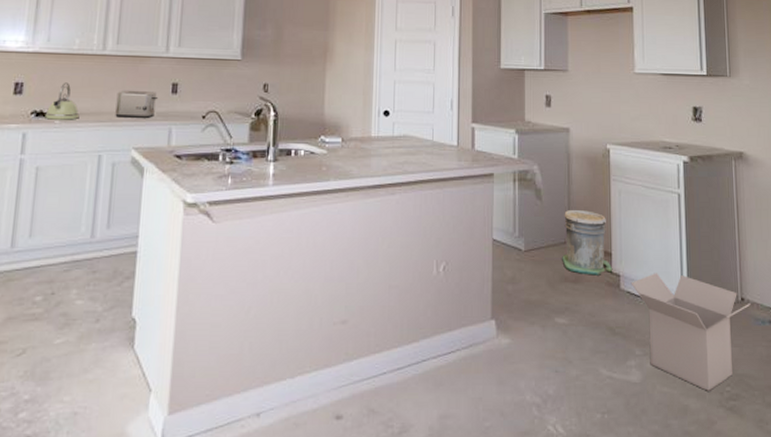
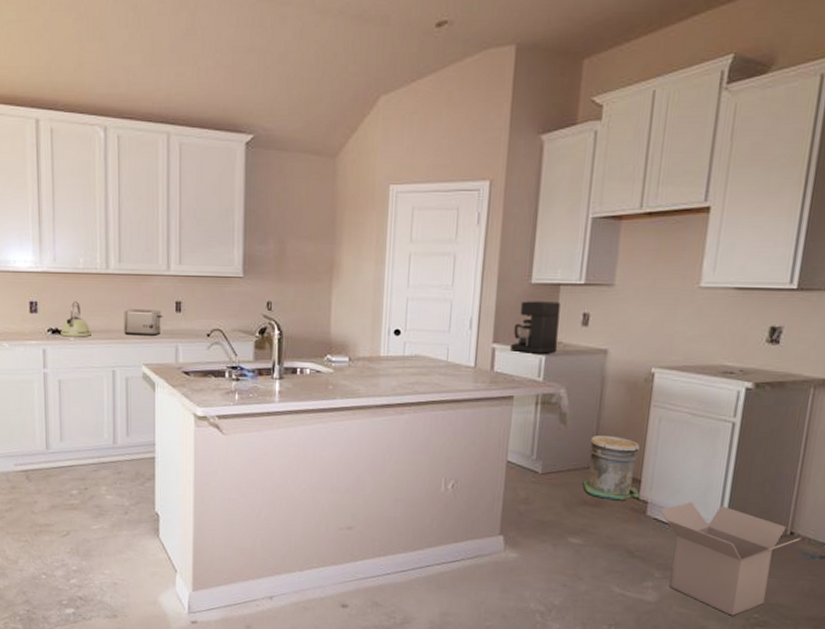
coffee maker: none [487,84,528,134] -> present [509,301,561,355]

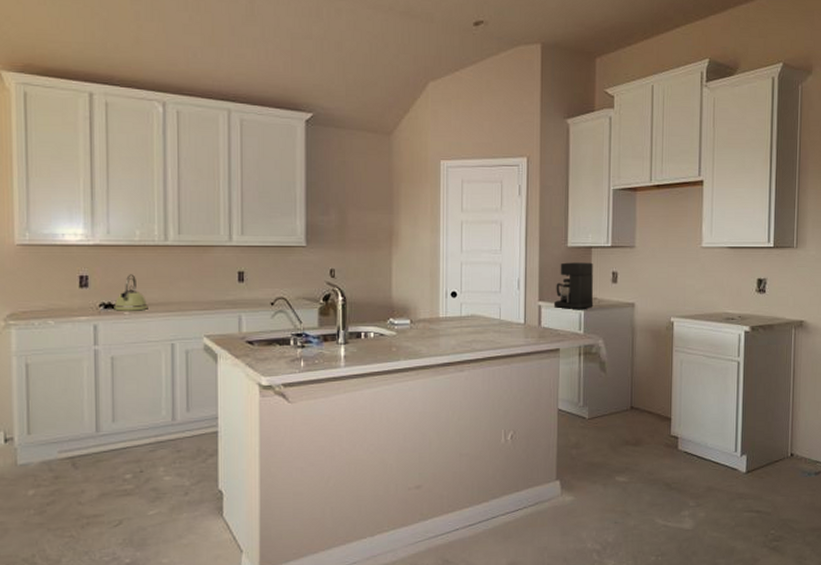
toaster: present [124,308,163,337] -> none [183,279,226,308]
bucket: present [582,436,642,501] -> none [624,380,673,439]
cardboard box: present [659,502,801,617] -> none [688,434,799,536]

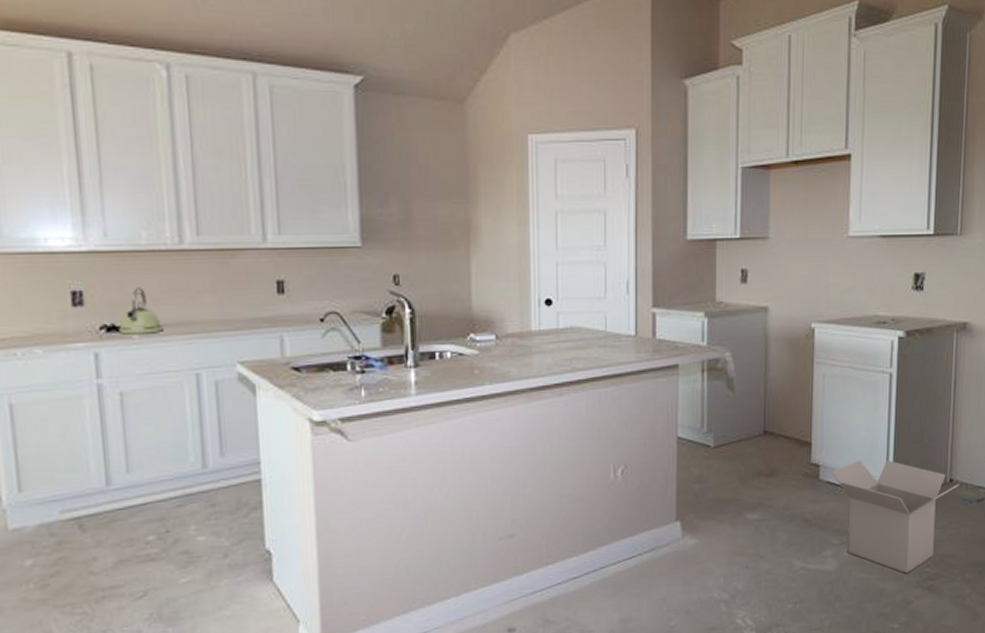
coffee maker: present [553,262,594,310] -> none [670,258,719,317]
cardboard box: none [688,434,799,536] -> present [831,460,959,575]

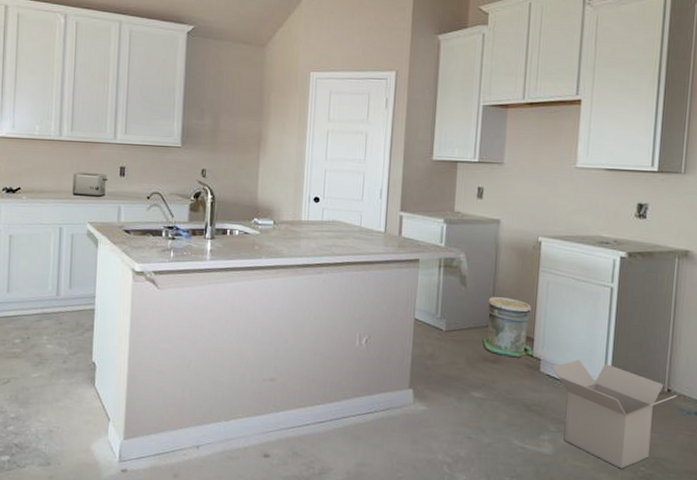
kettle: present [118,287,164,335] -> none [14,164,42,197]
toaster: none [207,292,262,327] -> present [72,171,109,198]
bucket: none [756,399,813,468] -> present [482,297,535,358]

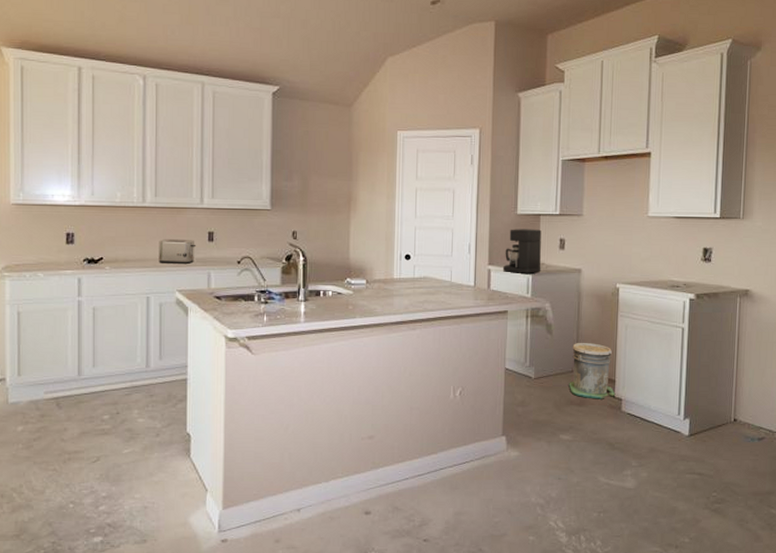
coffee maker: none [415,175,458,223] -> present [502,229,541,275]
cardboard box: present [551,359,677,470] -> none [631,397,742,497]

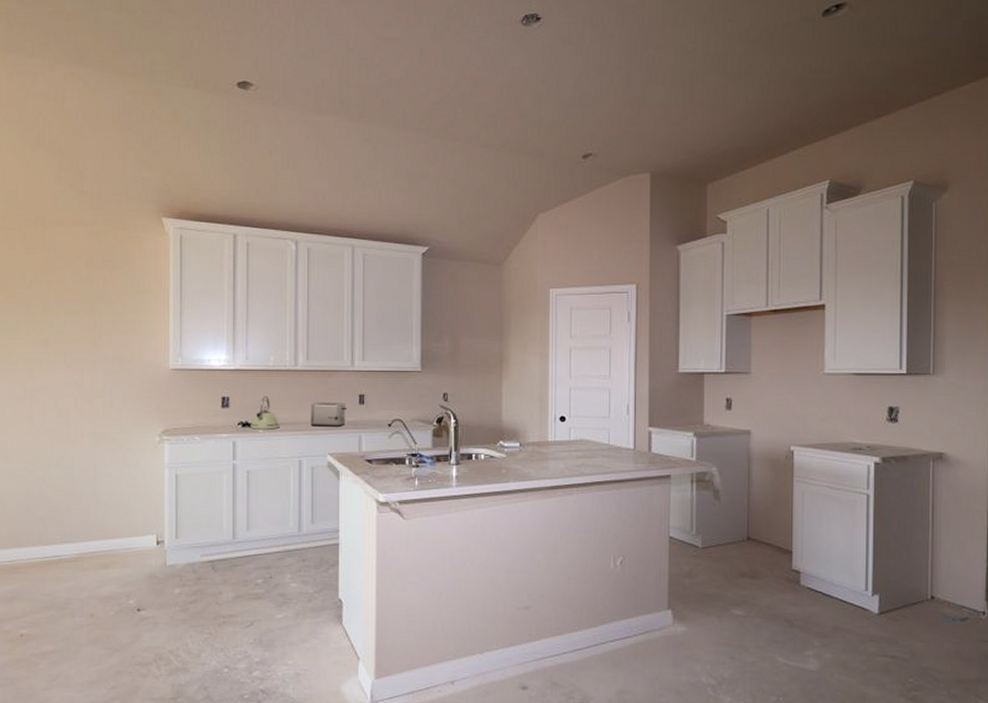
kettle: none [96,232,127,266] -> present [250,396,280,430]
coffee maker: present [502,229,541,275] -> none [664,388,707,437]
bucket: present [569,343,617,399] -> none [740,510,794,572]

